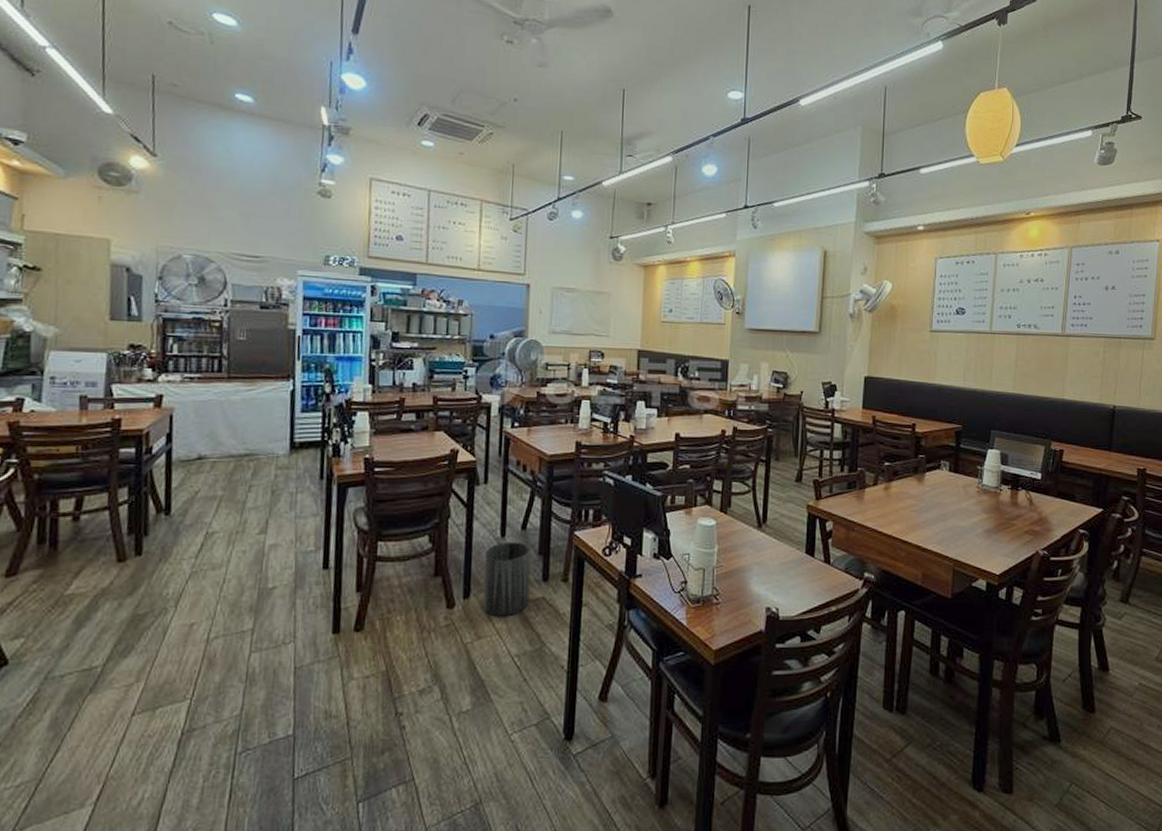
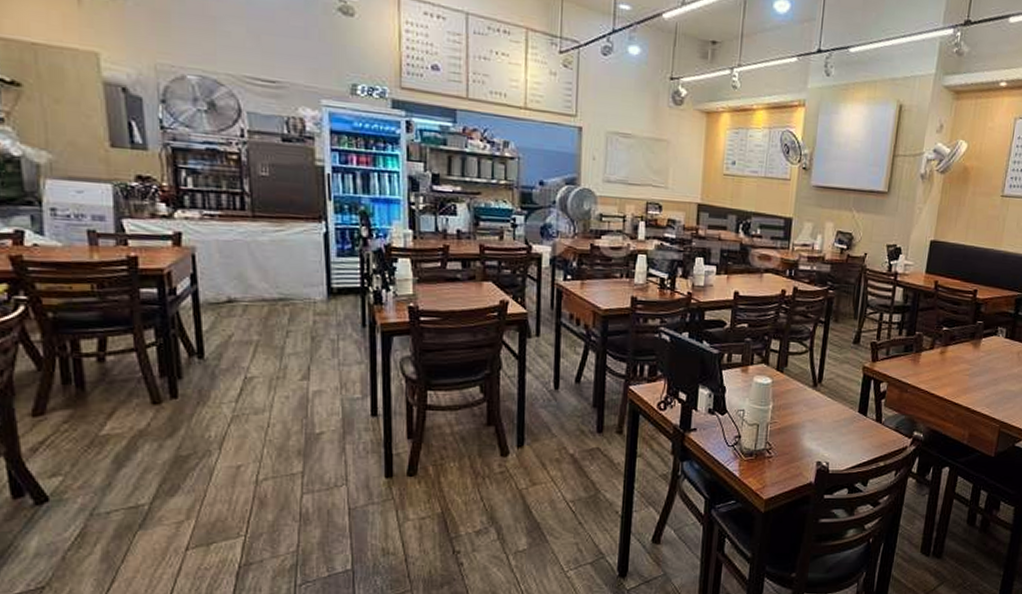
trash can: present [483,541,531,617] -> none [537,394,585,466]

